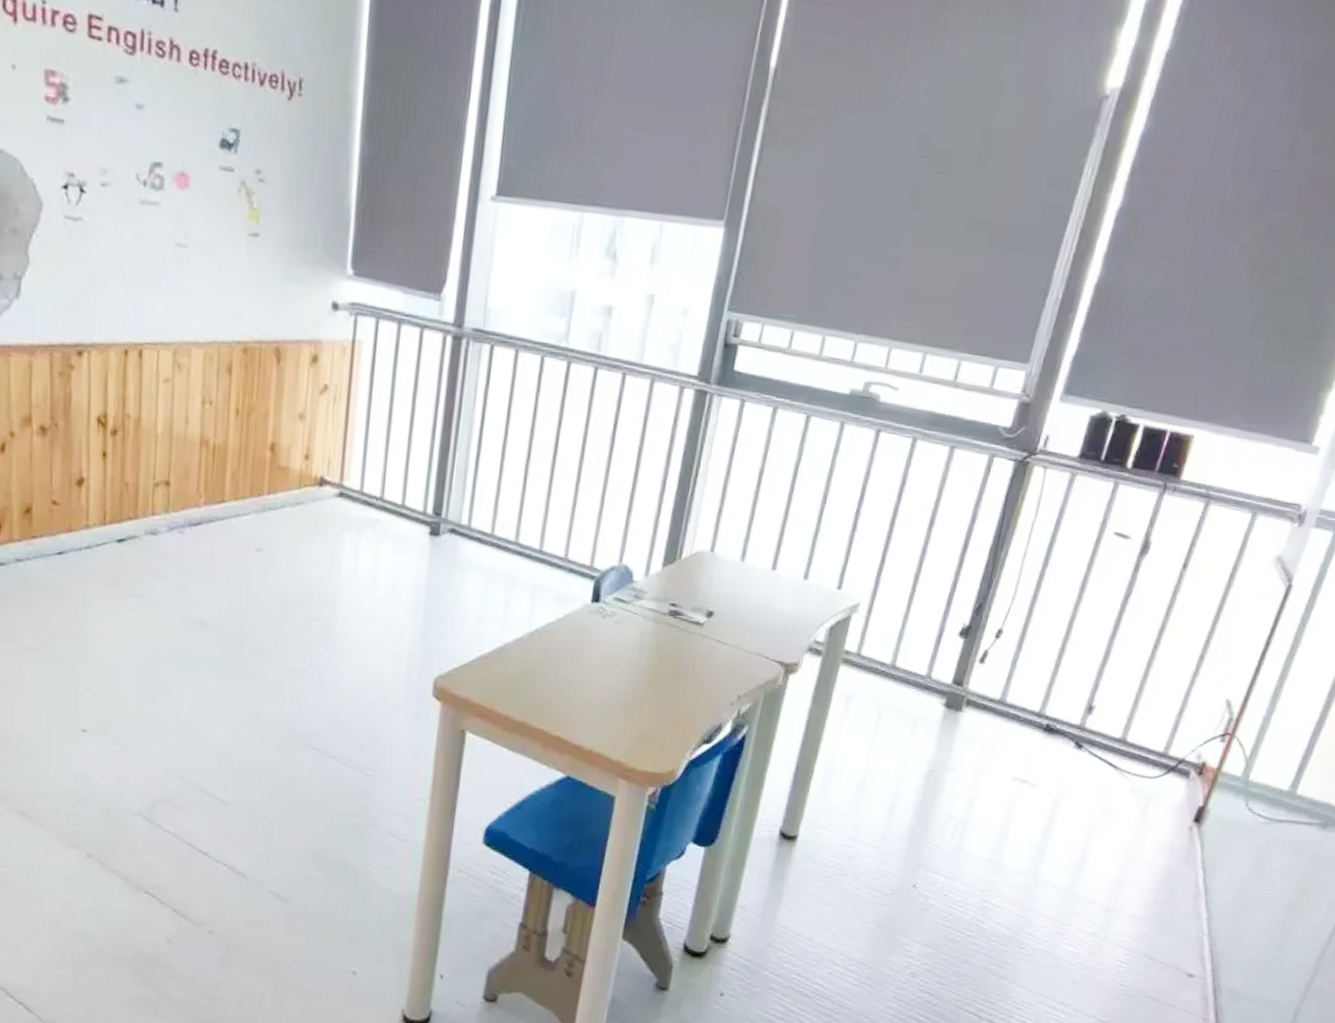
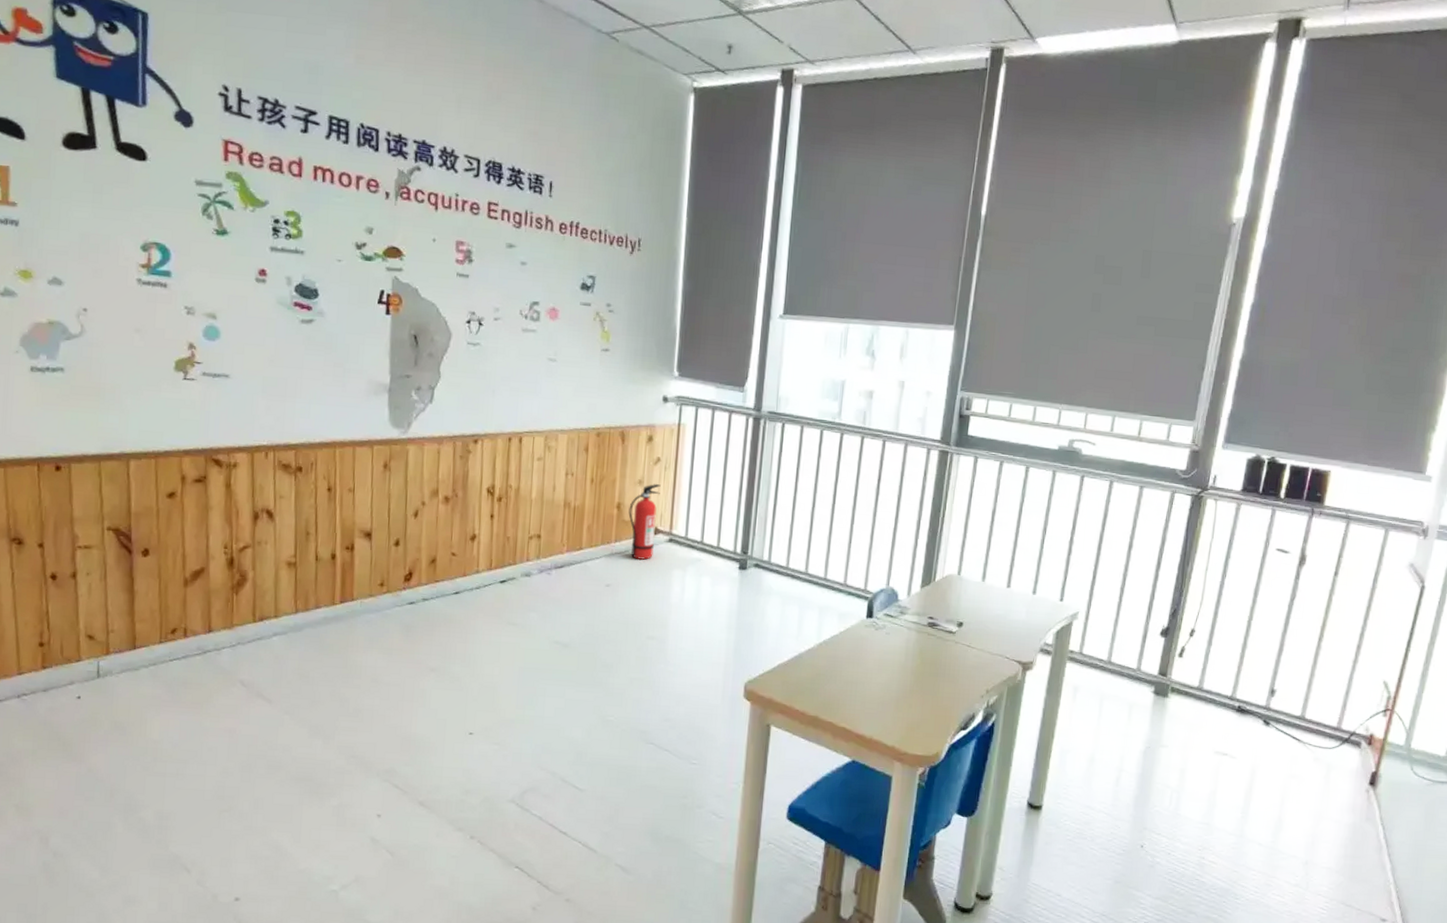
fire extinguisher: none [285,419,329,519] -> present [628,484,661,560]

